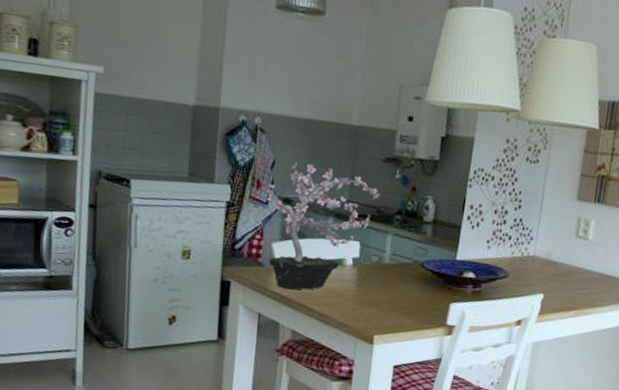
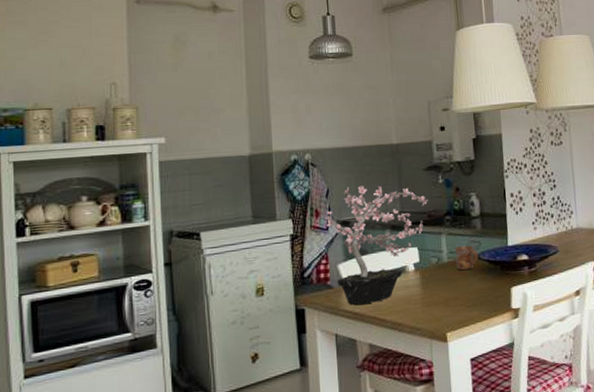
mug: none [397,250,423,277] -> present [454,245,478,271]

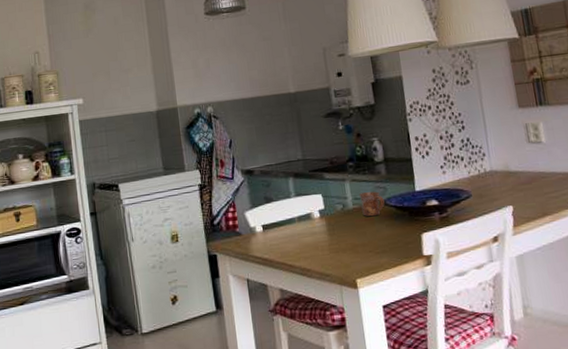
potted plant: present [326,185,429,305] -> none [231,134,330,251]

